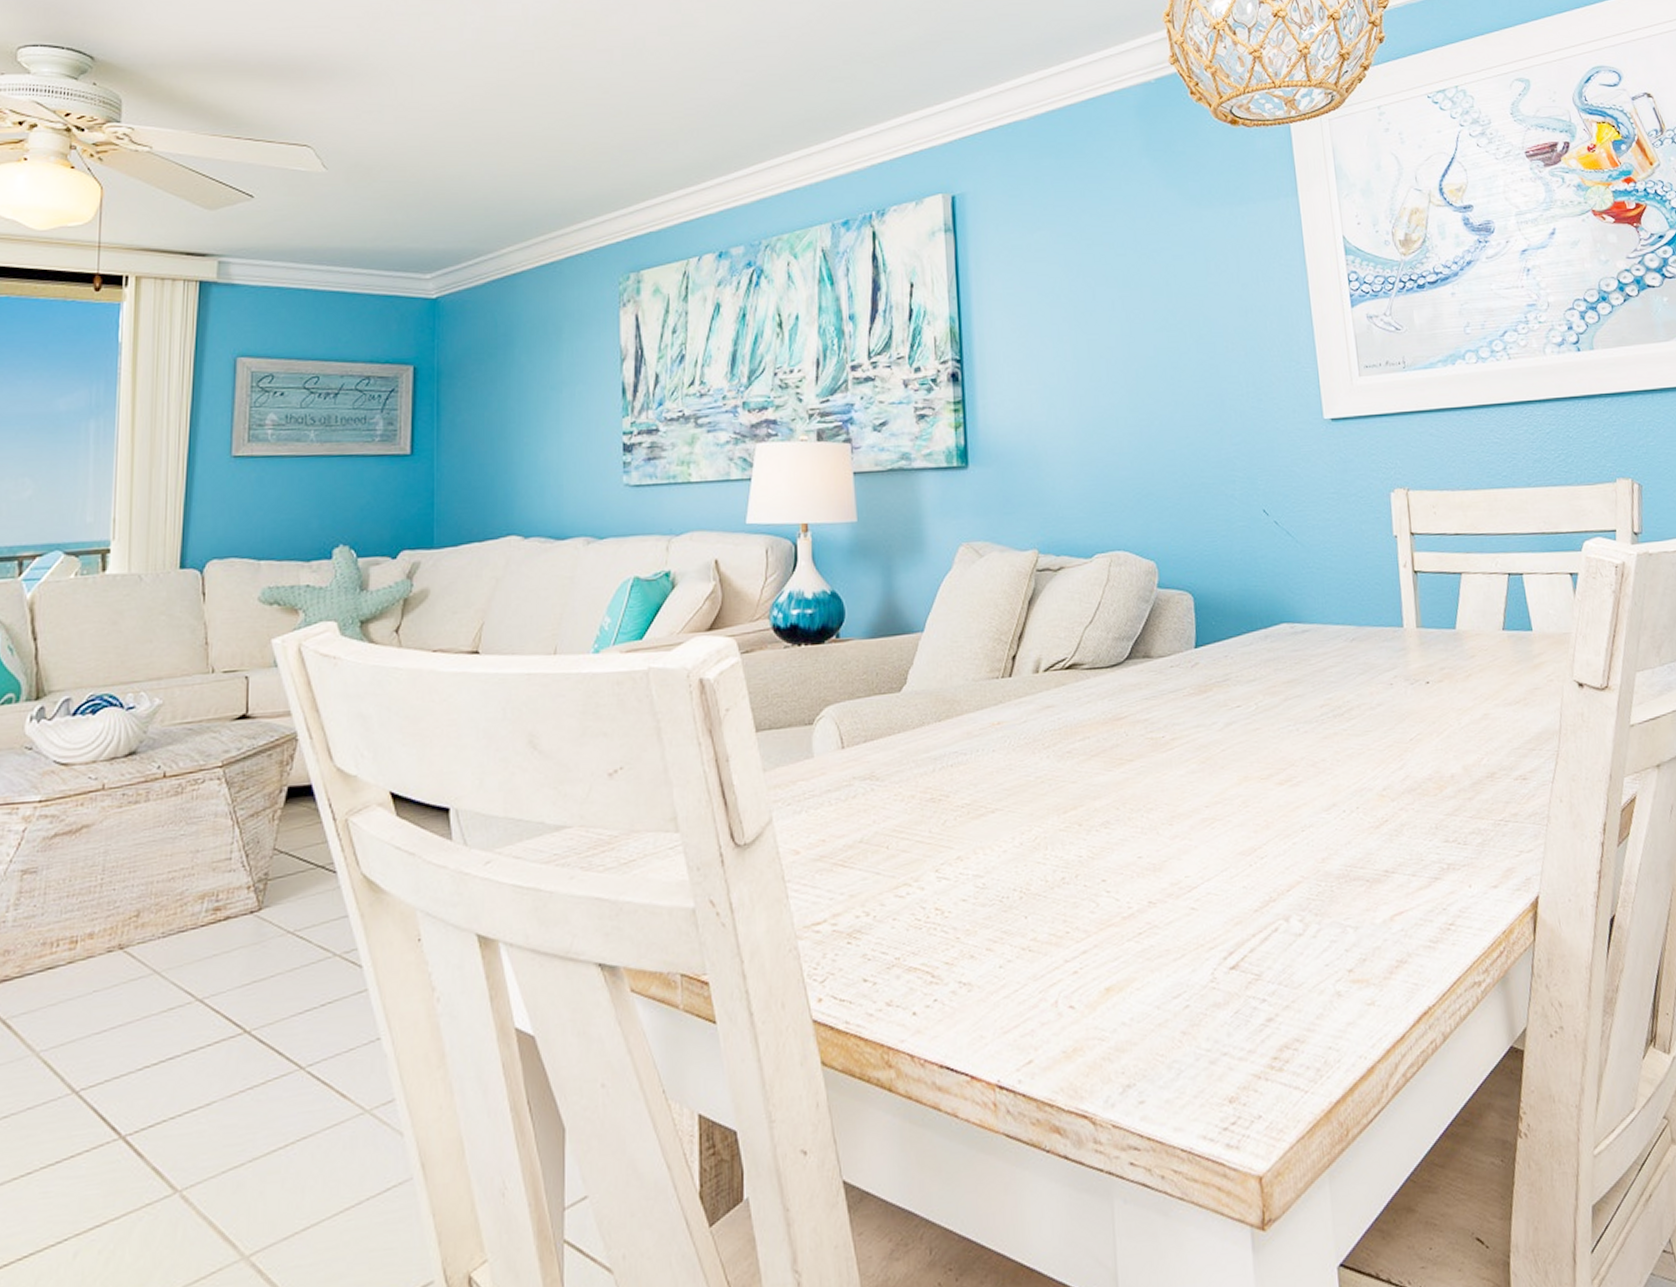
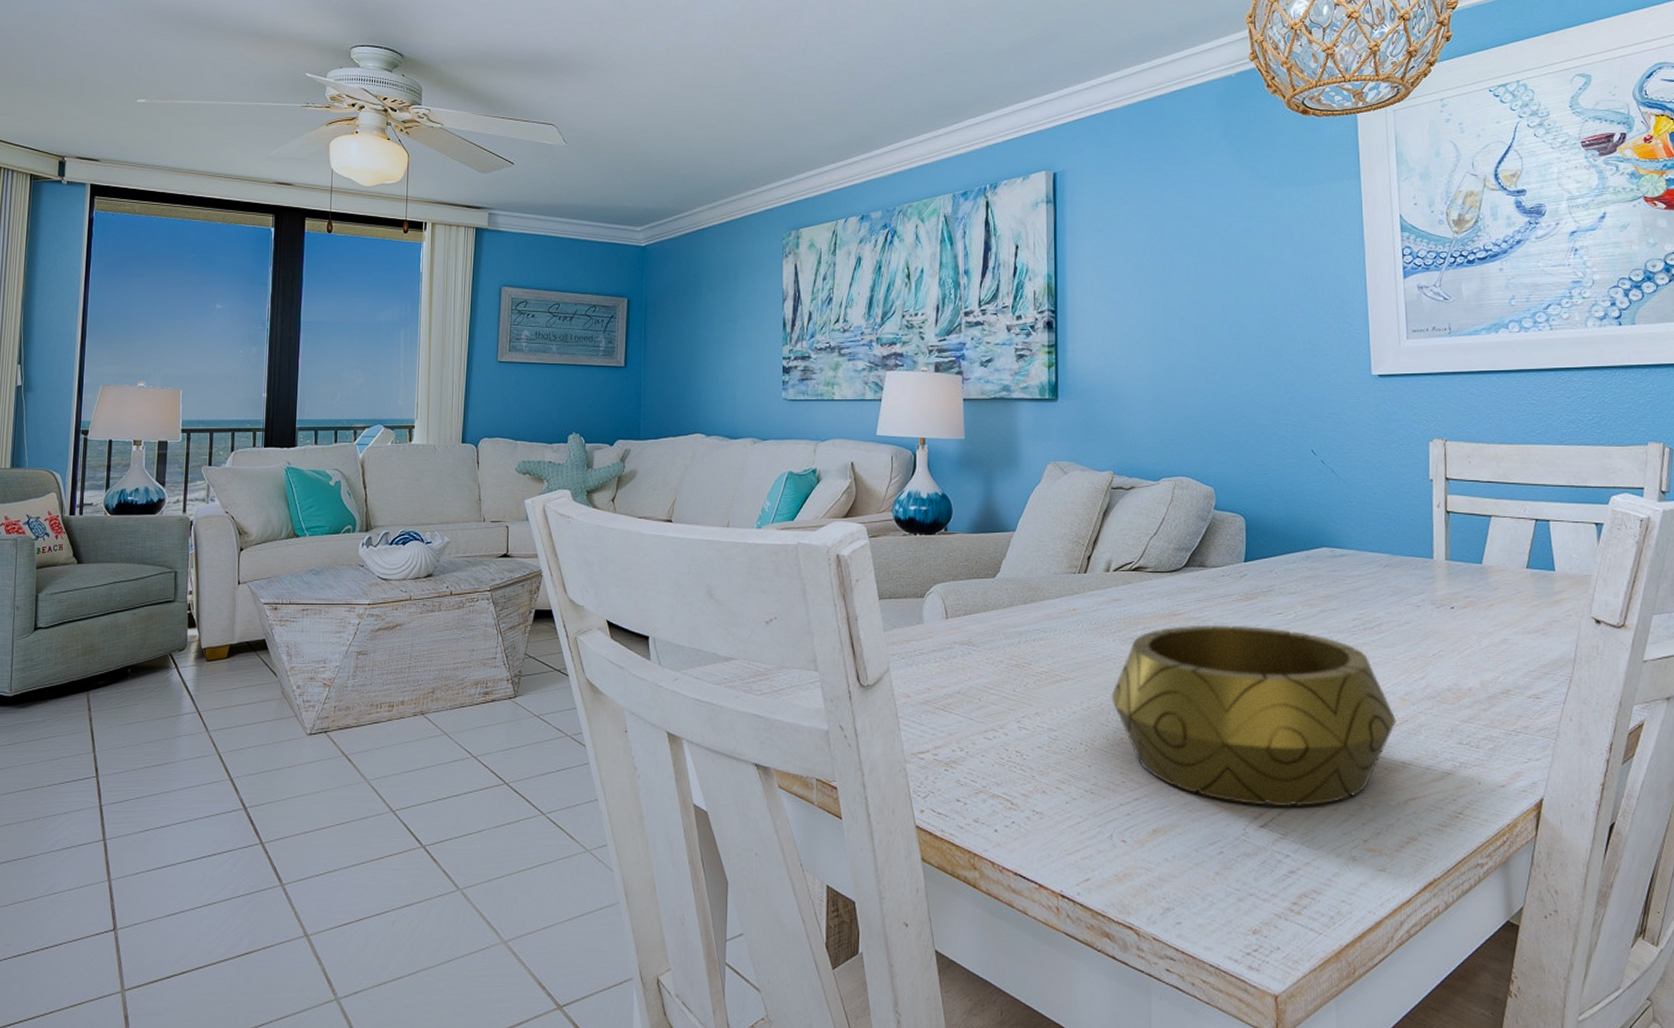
decorative bowl: none [1048,724,1376,943] -> present [1111,625,1396,807]

